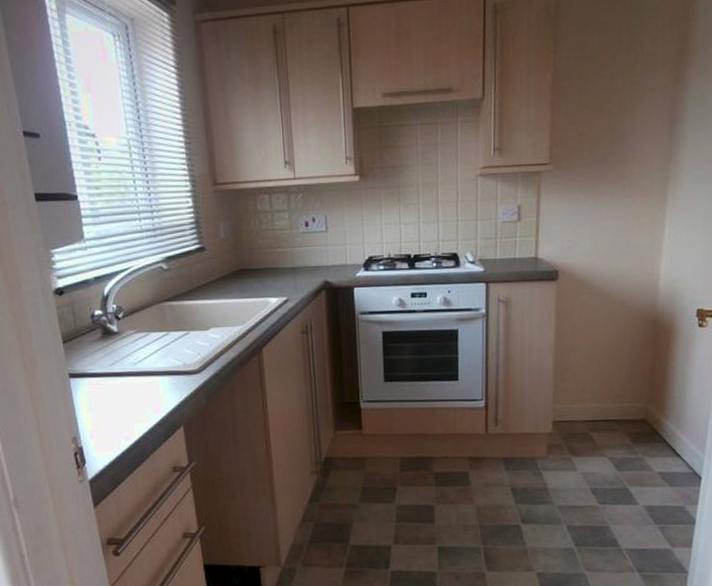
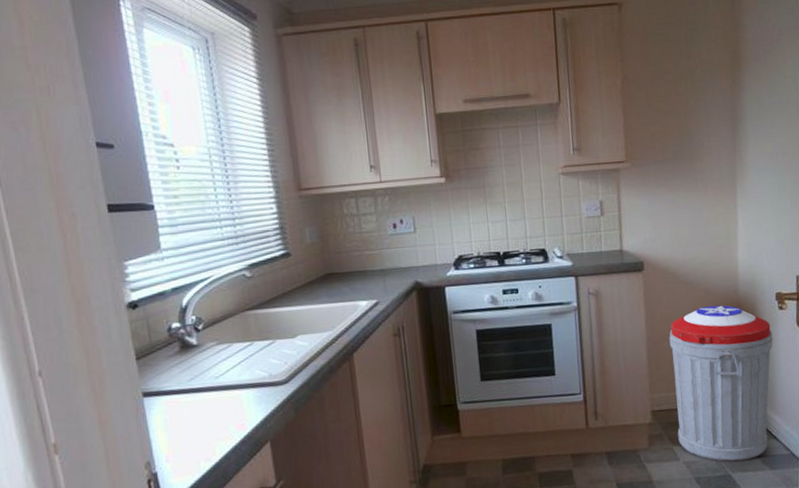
trash can: none [578,319,688,476] -> present [669,305,773,462]

